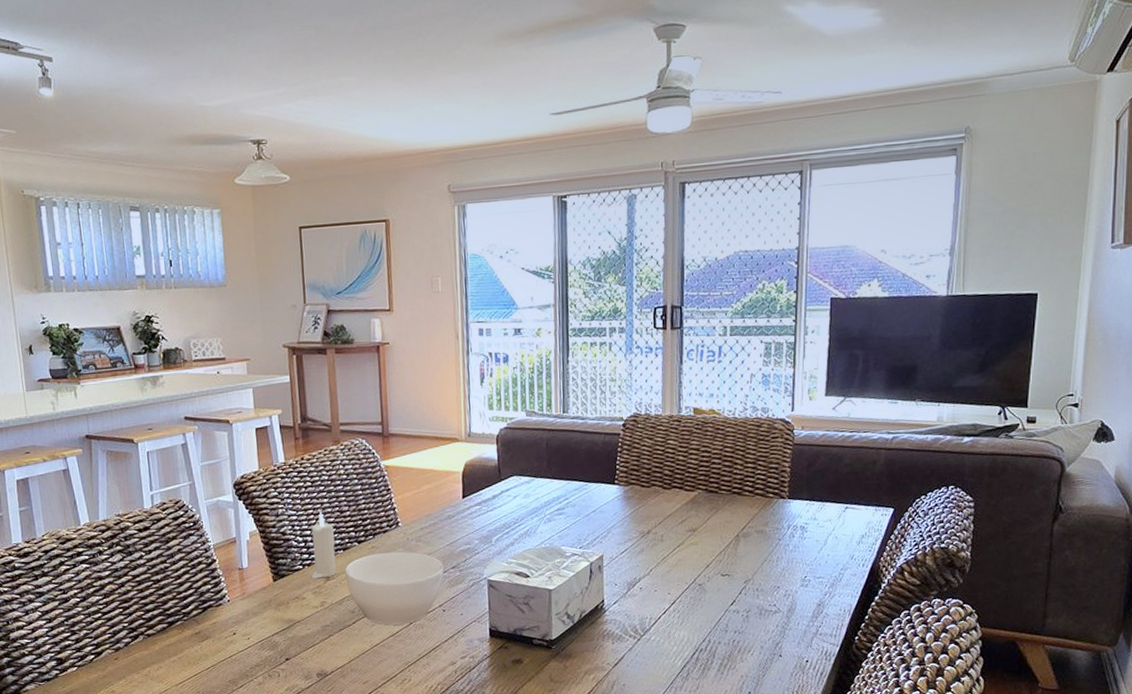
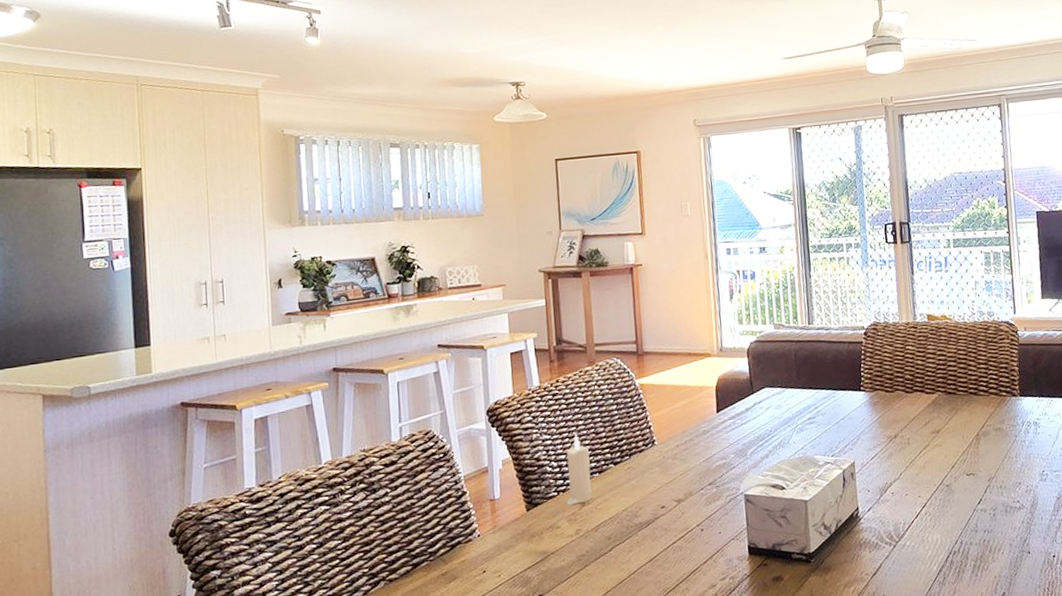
bowl: present [345,551,444,626] -> none [601,470,701,550]

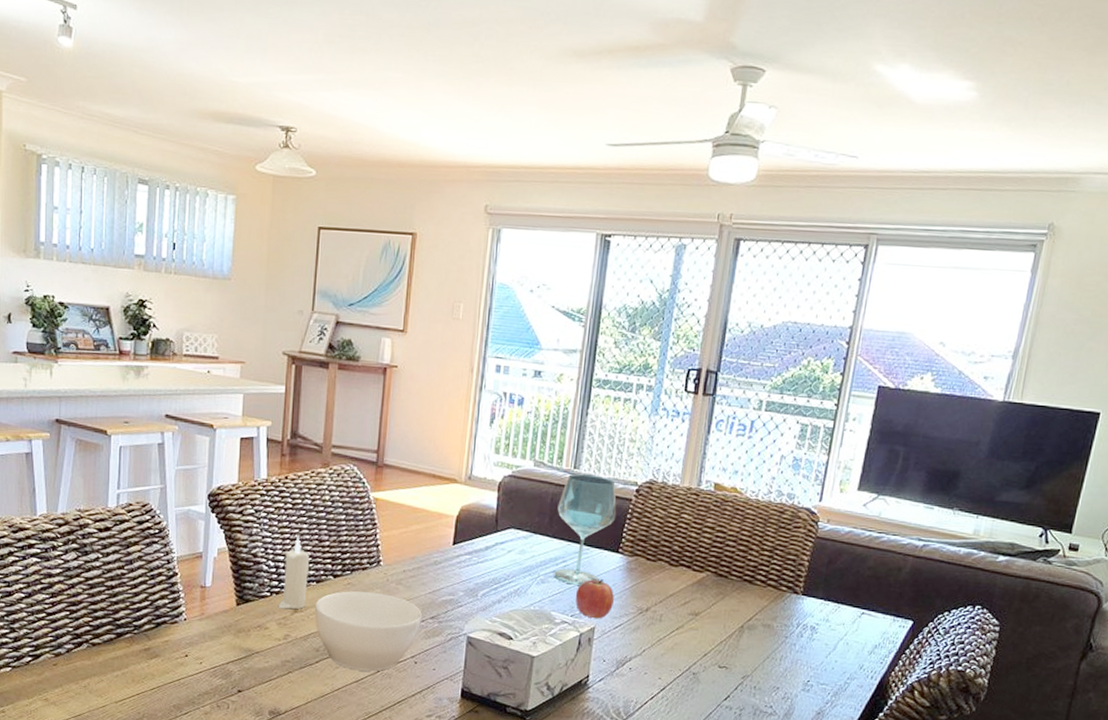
bowl: none [601,470,701,550] -> present [315,591,422,672]
wine glass: none [801,327,853,428] -> present [554,474,617,585]
fruit: none [831,417,866,455] -> present [575,579,614,619]

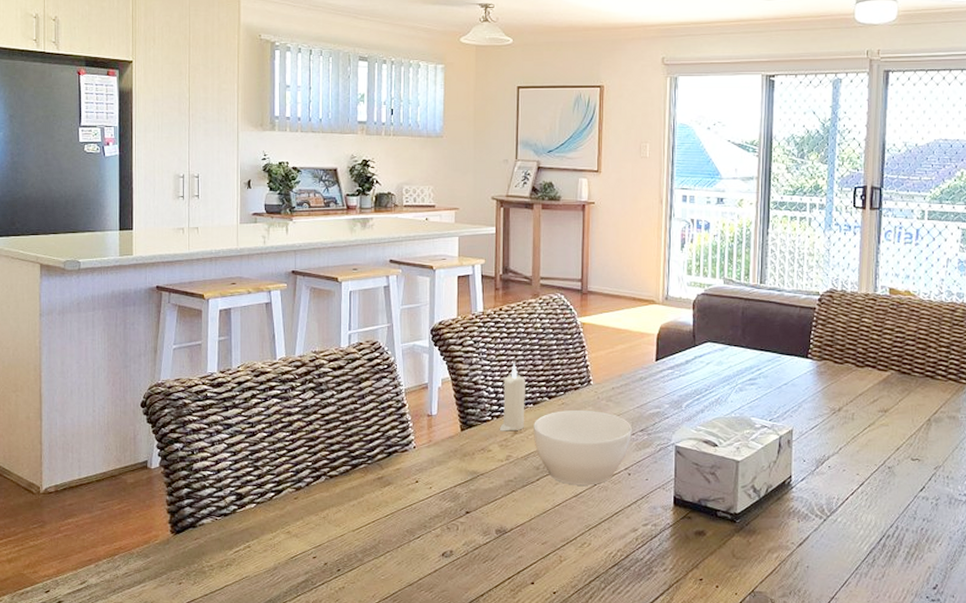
wine glass: present [554,474,617,585] -> none [748,288,803,391]
fruit: present [575,579,614,619] -> none [772,384,808,422]

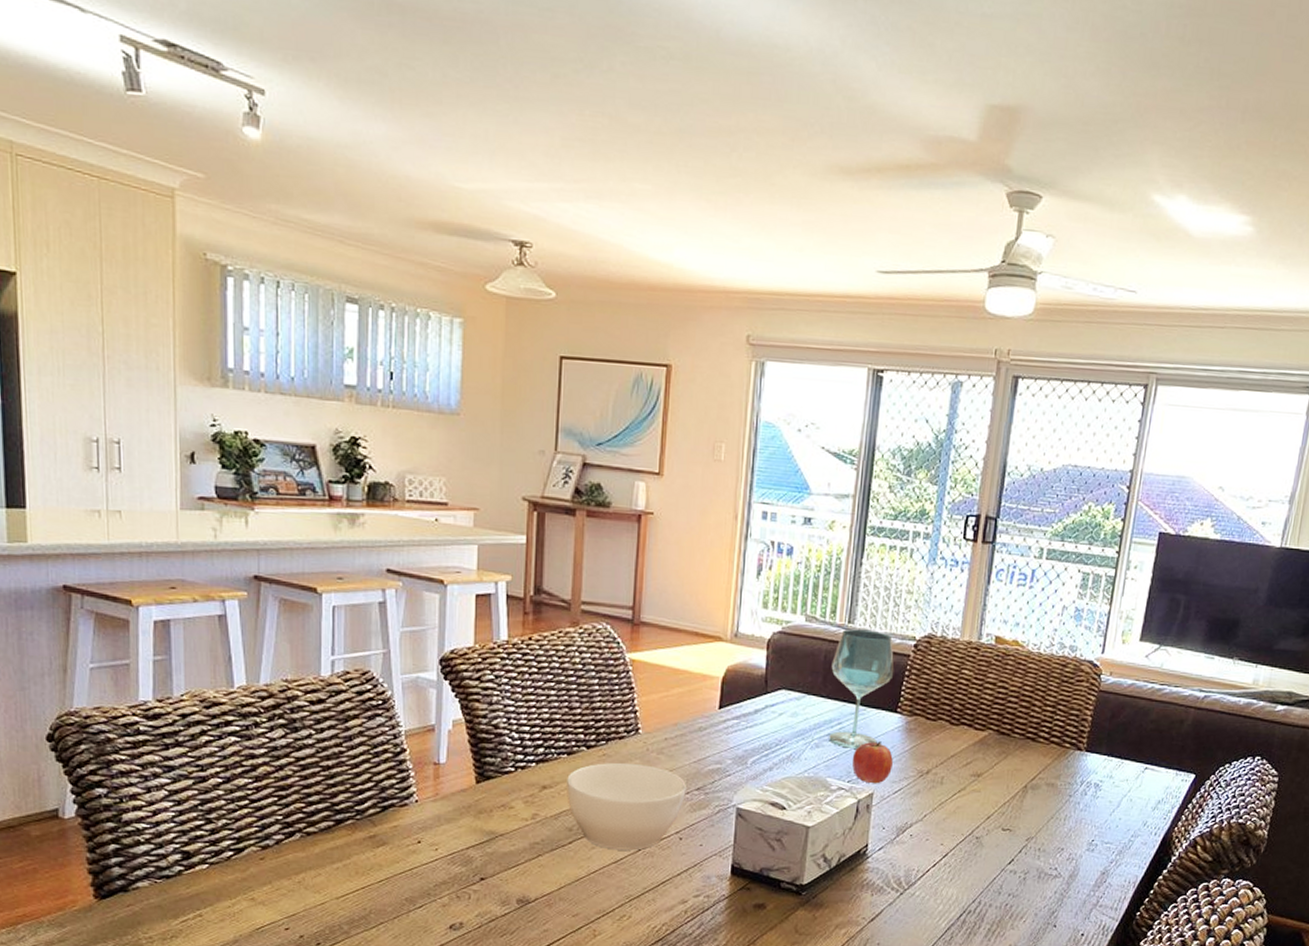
candle: present [499,363,526,431] -> none [524,704,559,786]
wine glass: none [748,288,803,391] -> present [829,629,895,749]
fruit: none [772,384,808,422] -> present [852,741,893,784]

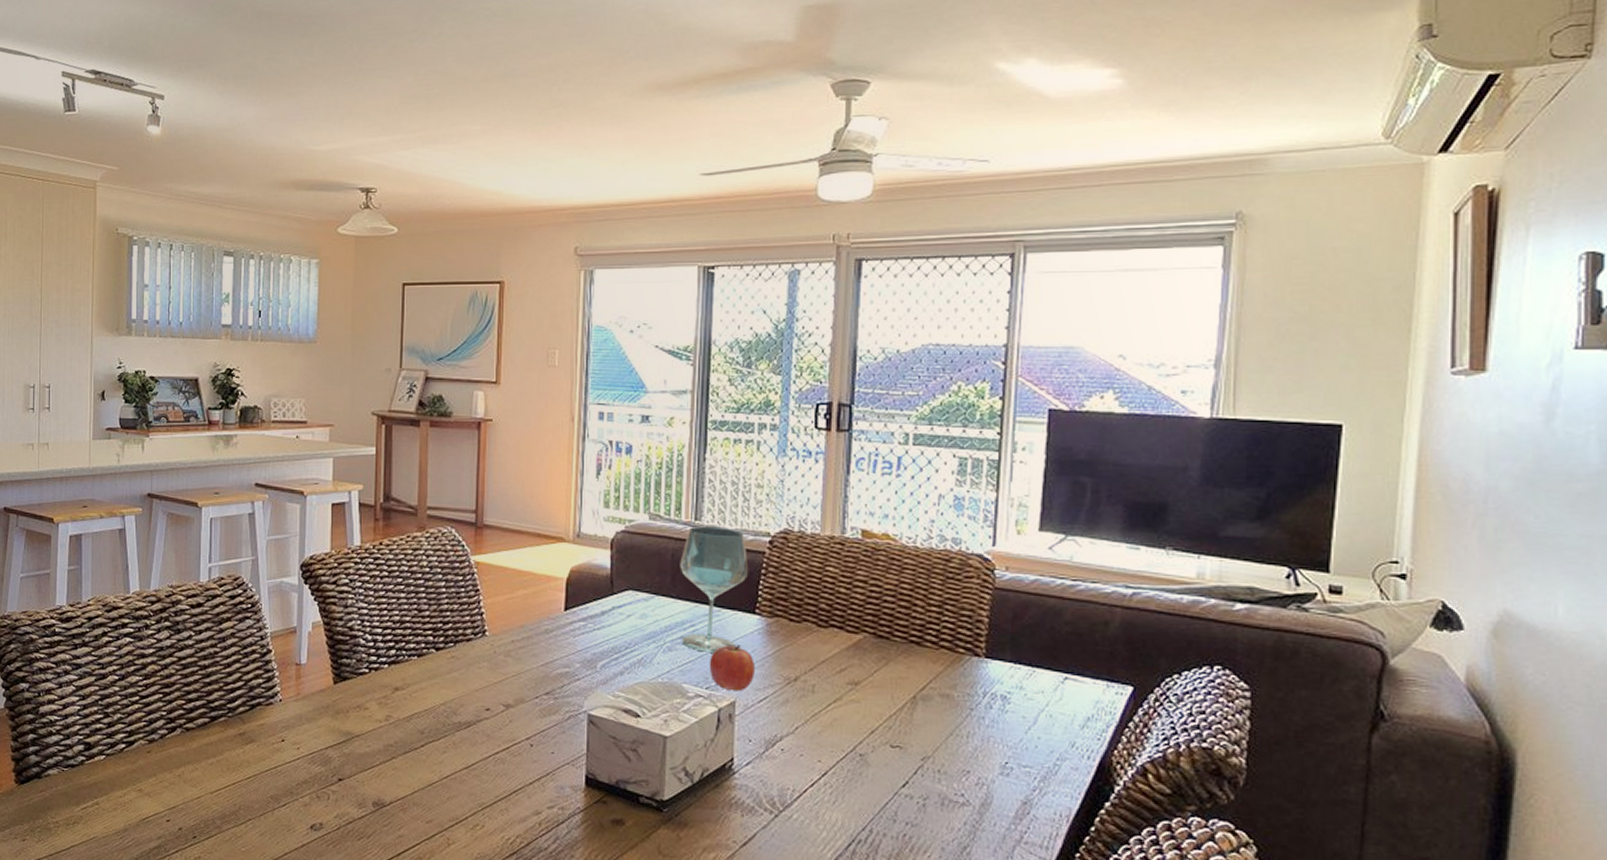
bowl: present [567,762,686,851] -> none [418,665,535,757]

